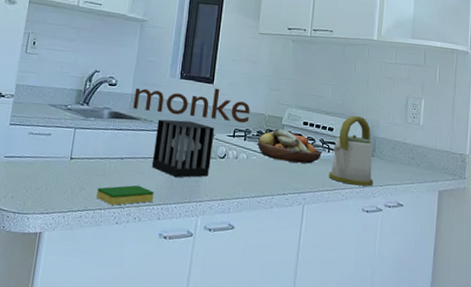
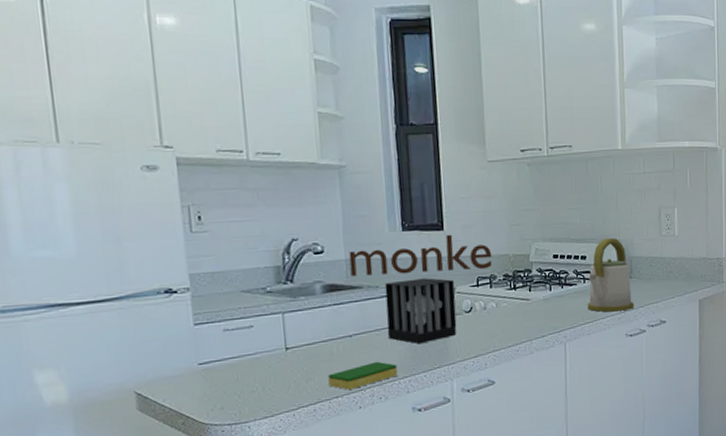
fruit bowl: present [257,129,322,164] -> none [505,267,577,302]

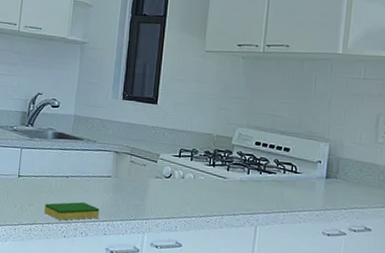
knife block: present [349,234,492,344] -> none [76,108,197,196]
kettle: present [587,237,634,312] -> none [284,135,336,209]

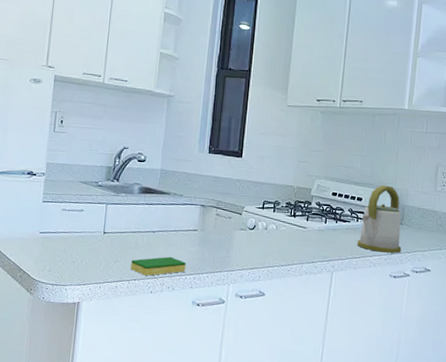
kettle: none [284,135,336,209] -> present [357,185,402,253]

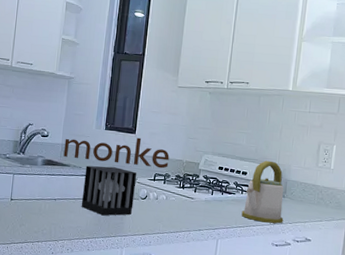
dish sponge: present [131,256,186,276] -> none [34,221,84,239]
knife block: none [163,161,279,249] -> present [63,137,169,216]

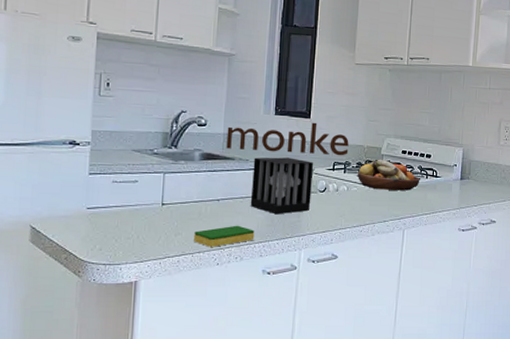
dish sponge: none [34,221,84,239] -> present [194,225,255,247]
fruit bowl: none [175,173,235,204] -> present [357,159,420,191]
kettle: present [241,160,284,224] -> none [427,141,469,207]

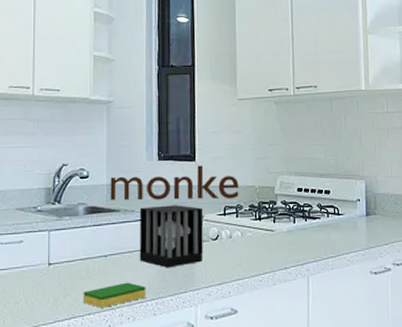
fruit bowl: present [357,159,420,191] -> none [250,199,321,233]

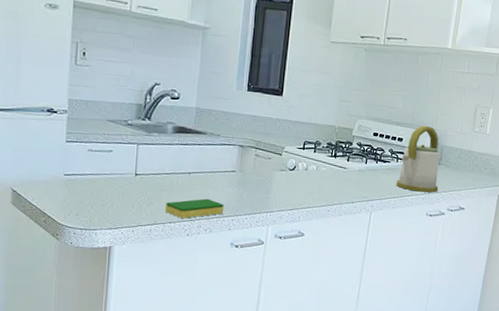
knife block: present [110,165,239,268] -> none [198,100,320,190]
kettle: none [330,173,379,248] -> present [396,125,440,193]

